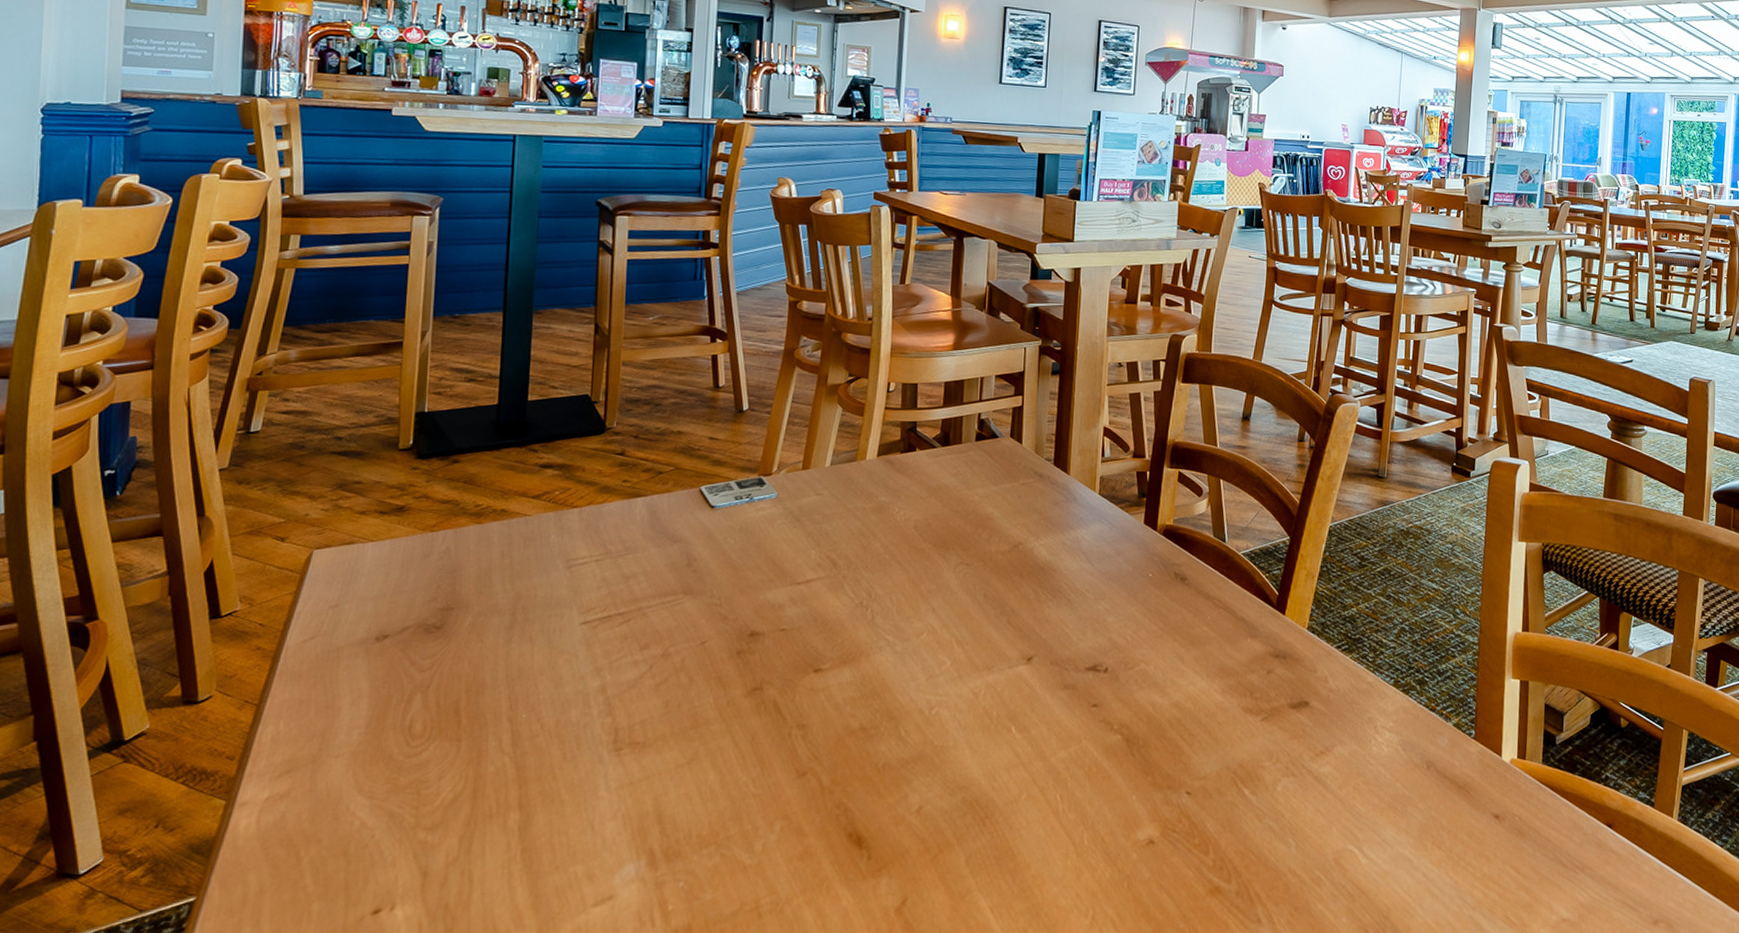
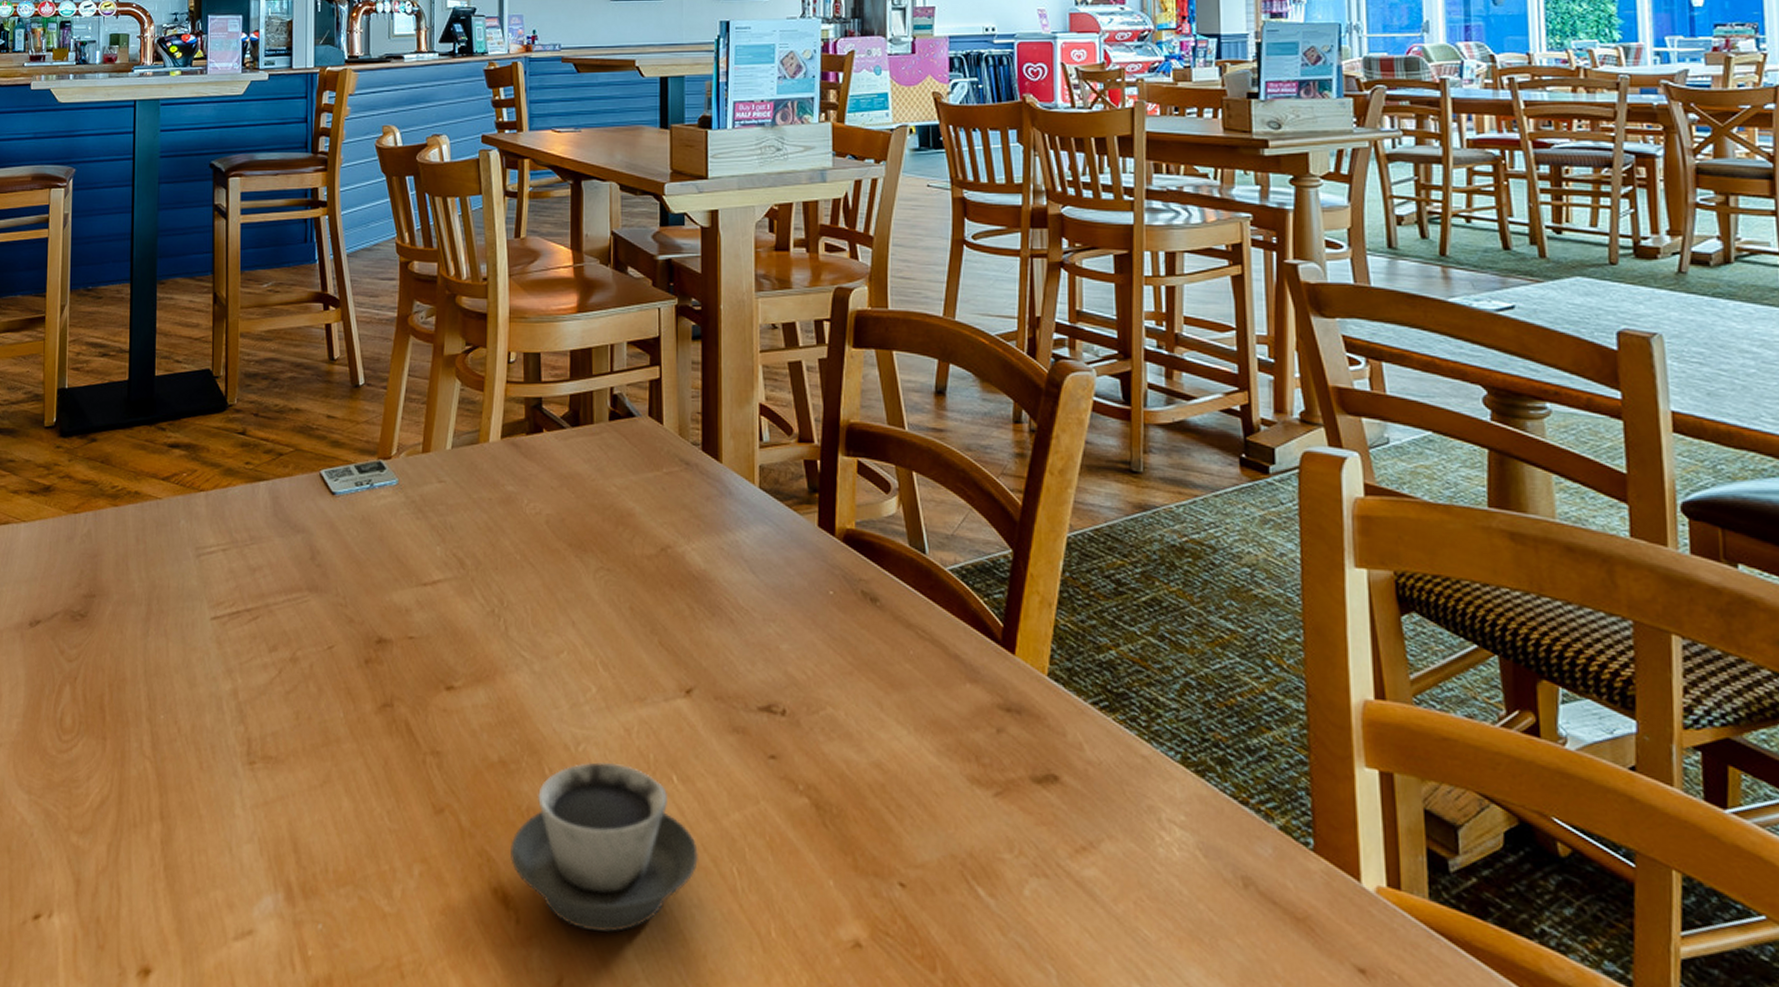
cup: none [866,721,1030,857] -> present [511,762,700,932]

